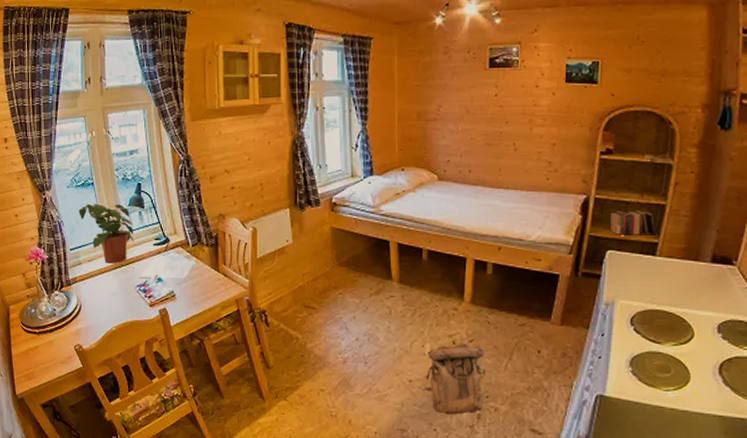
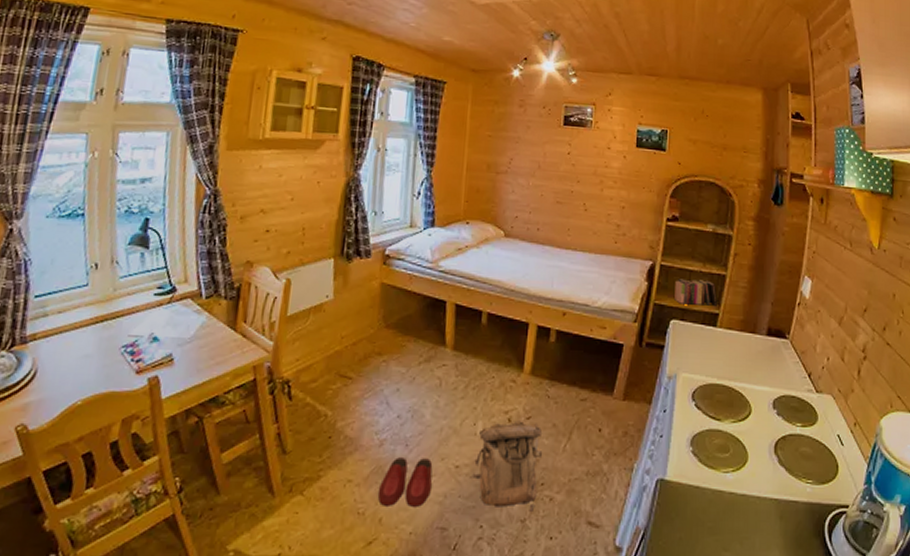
potted plant: present [79,203,135,264] -> none [56,239,130,317]
slippers: none [347,372,390,412] -> present [378,457,433,507]

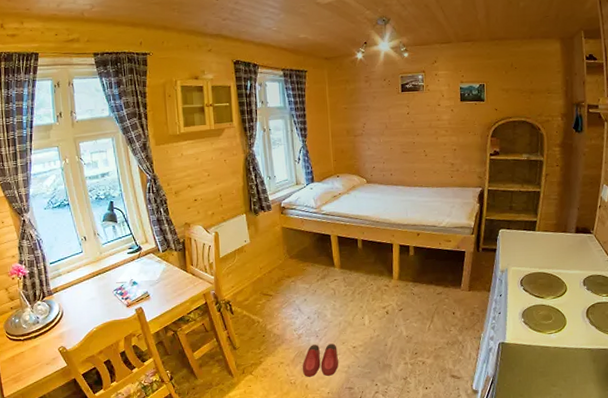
backpack: present [470,421,543,512] -> none [364,312,414,372]
books: present [675,279,718,306] -> none [501,197,536,217]

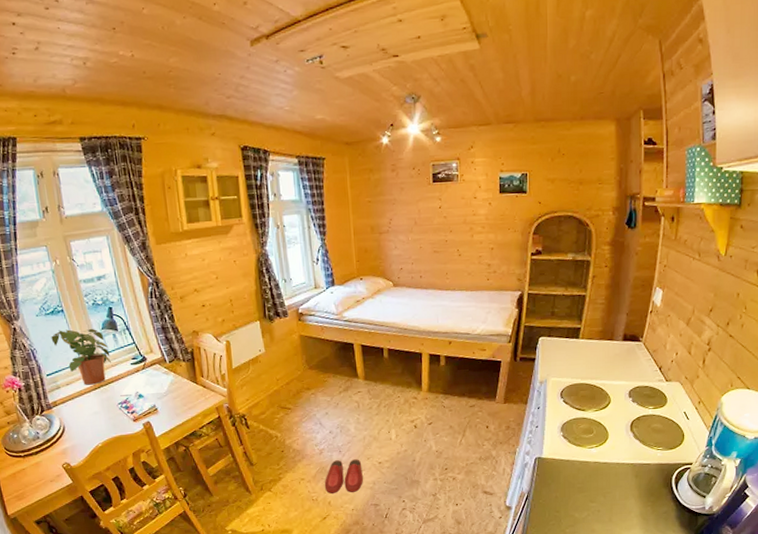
potted plant: none [56,220,111,273] -> present [51,328,112,385]

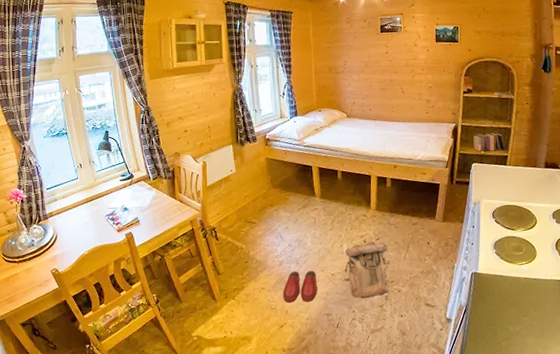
potted plant: present [51,328,112,385] -> none [54,148,104,199]
backpack: none [391,426,444,488] -> present [342,241,390,300]
books: none [542,301,580,324] -> present [473,133,507,152]

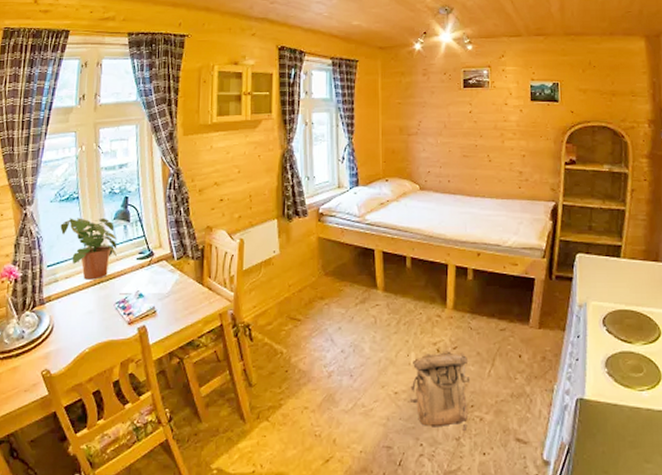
potted plant: none [54,148,104,199] -> present [60,217,118,280]
slippers: present [283,271,317,303] -> none [331,386,375,429]
books: present [473,133,507,152] -> none [578,216,620,239]

